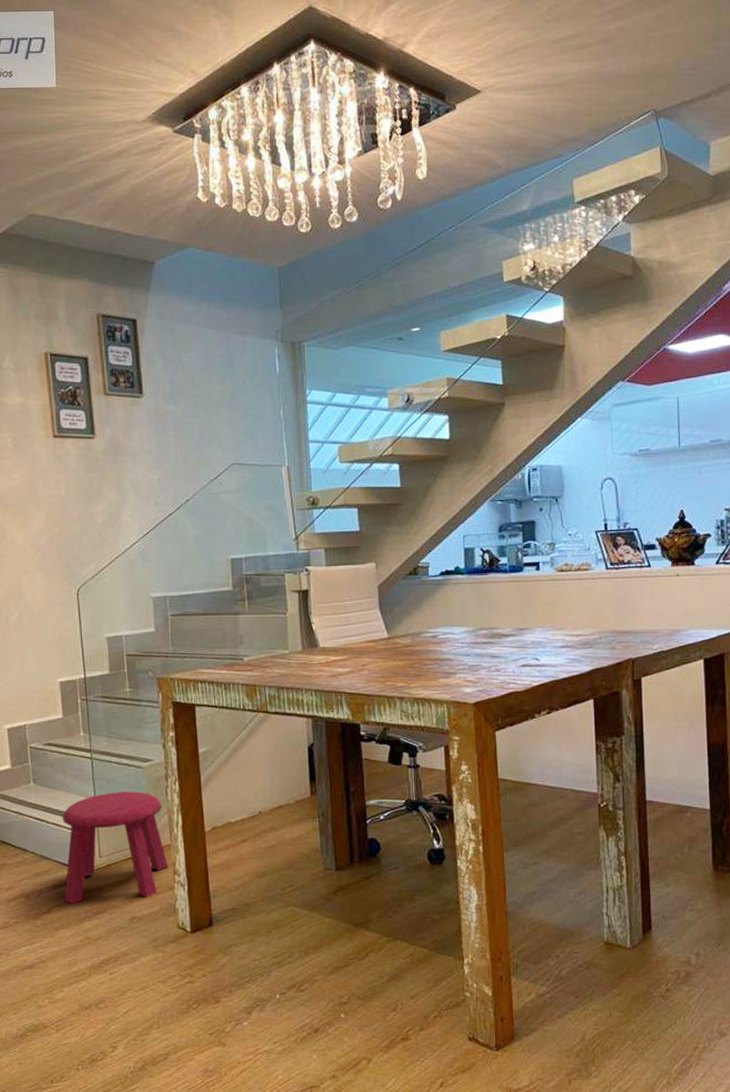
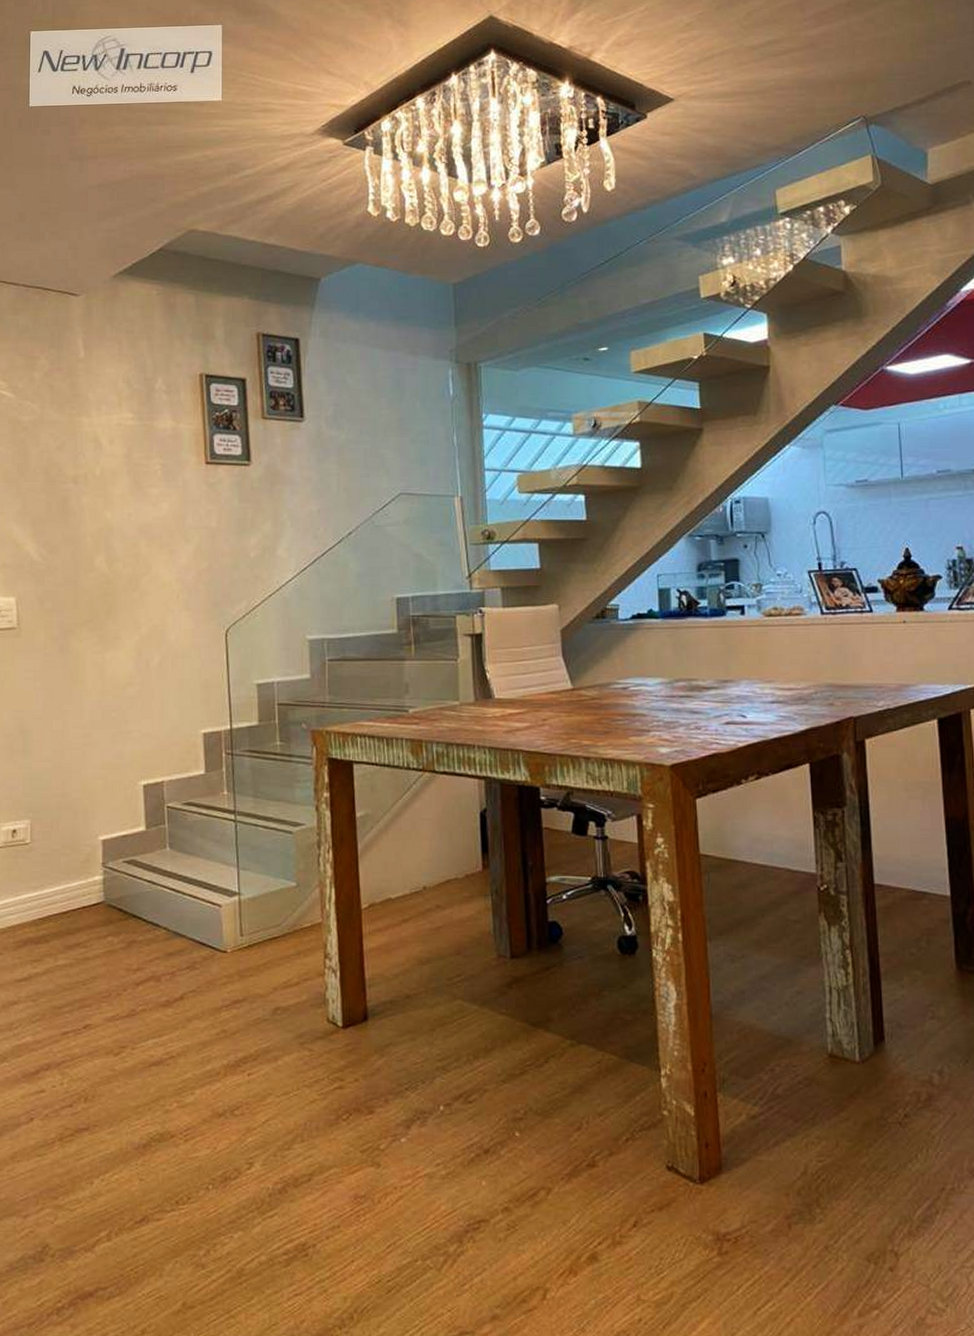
stool: present [62,791,168,904] -> none [199,860,318,990]

